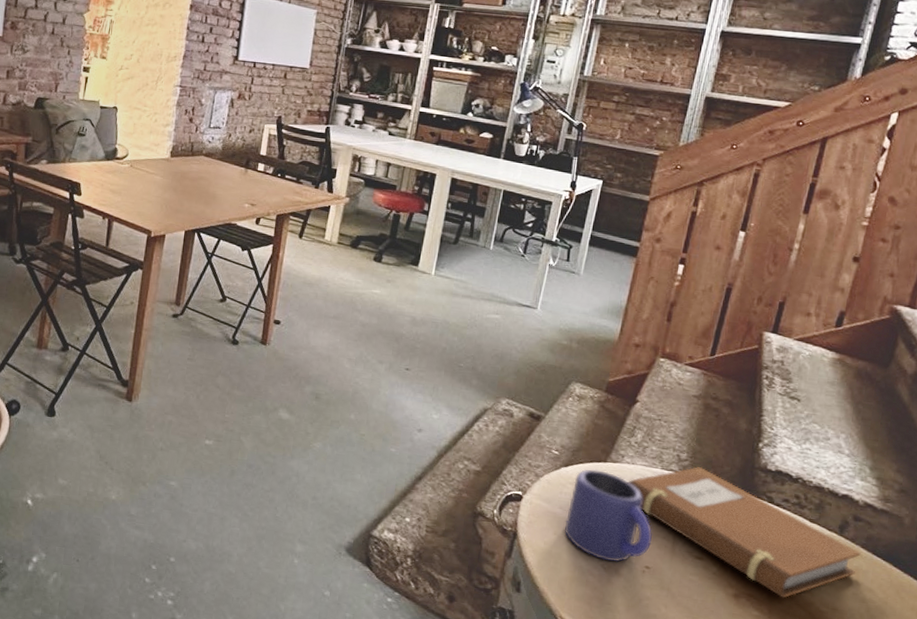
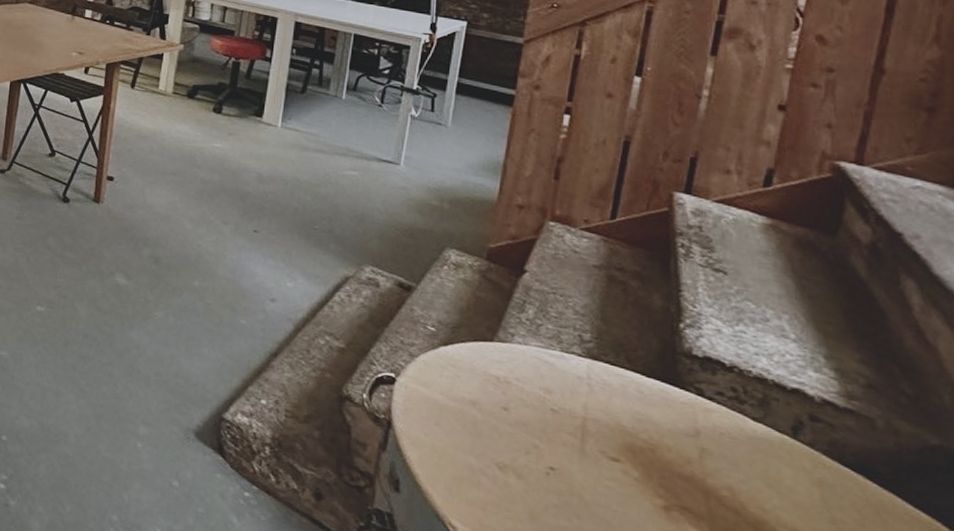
mug: present [564,469,653,563] -> none [447,348,556,461]
notebook: present [628,467,861,598] -> none [522,350,823,514]

